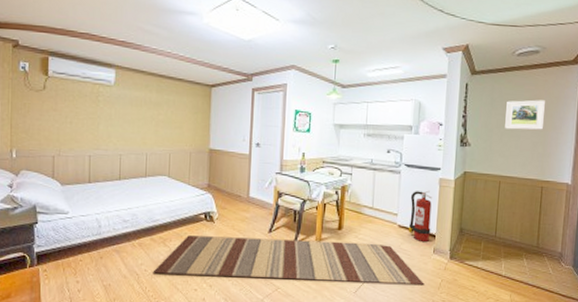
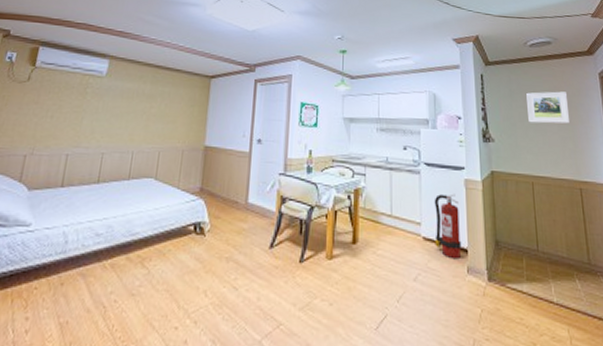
rug: present [153,235,425,284] -> none [124,253,461,316]

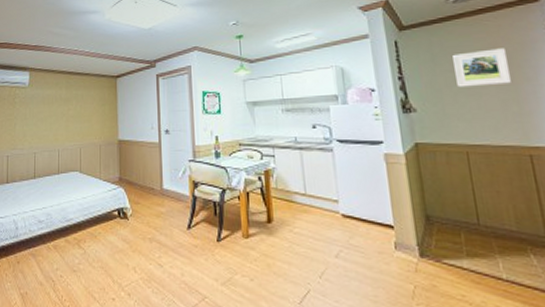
fire extinguisher: present [434,193,462,260] -> none [350,169,387,236]

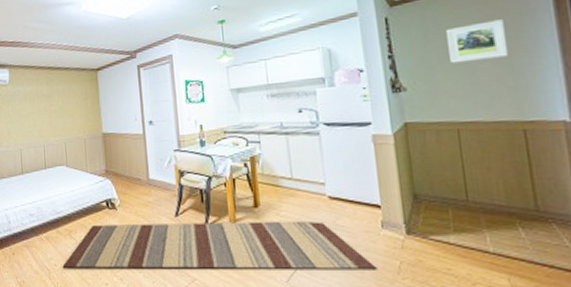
rug: none [68,235,392,293] -> present [62,220,377,269]

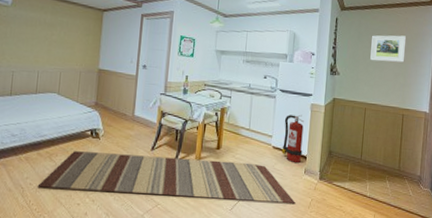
fire extinguisher: none [337,151,374,216] -> present [281,114,304,164]

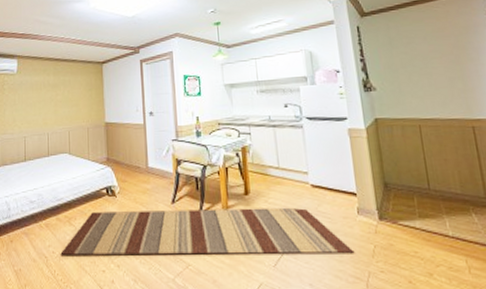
fire extinguisher: present [281,114,304,164] -> none [319,143,350,203]
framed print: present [370,35,407,63] -> none [407,32,458,68]

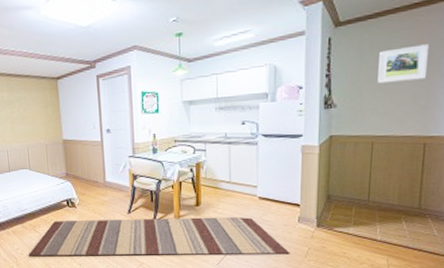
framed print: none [407,32,458,68] -> present [377,44,430,84]

